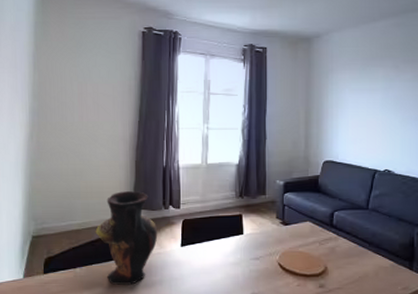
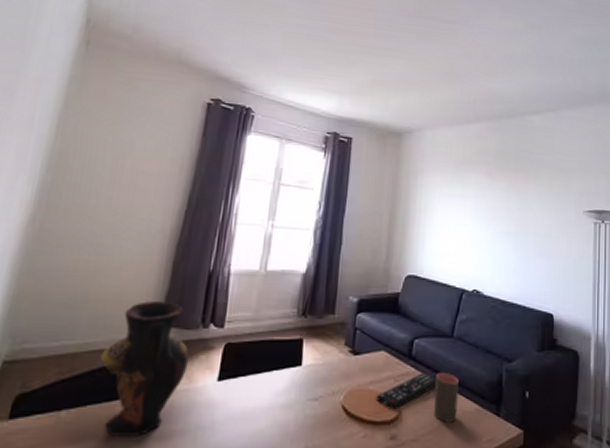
remote control: none [305,236,356,266] -> present [376,371,437,410]
cup: none [354,237,375,275] -> present [433,373,459,423]

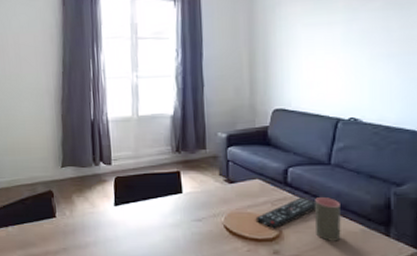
vase: present [100,301,190,436] -> none [25,147,89,245]

